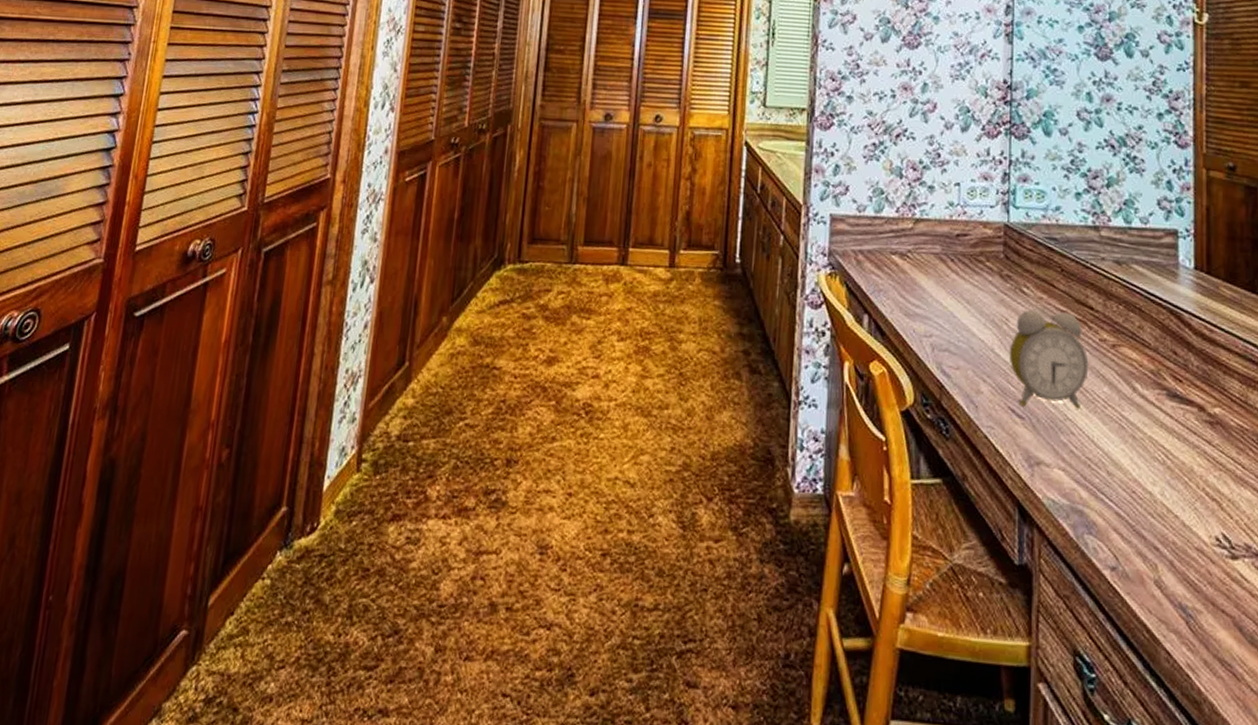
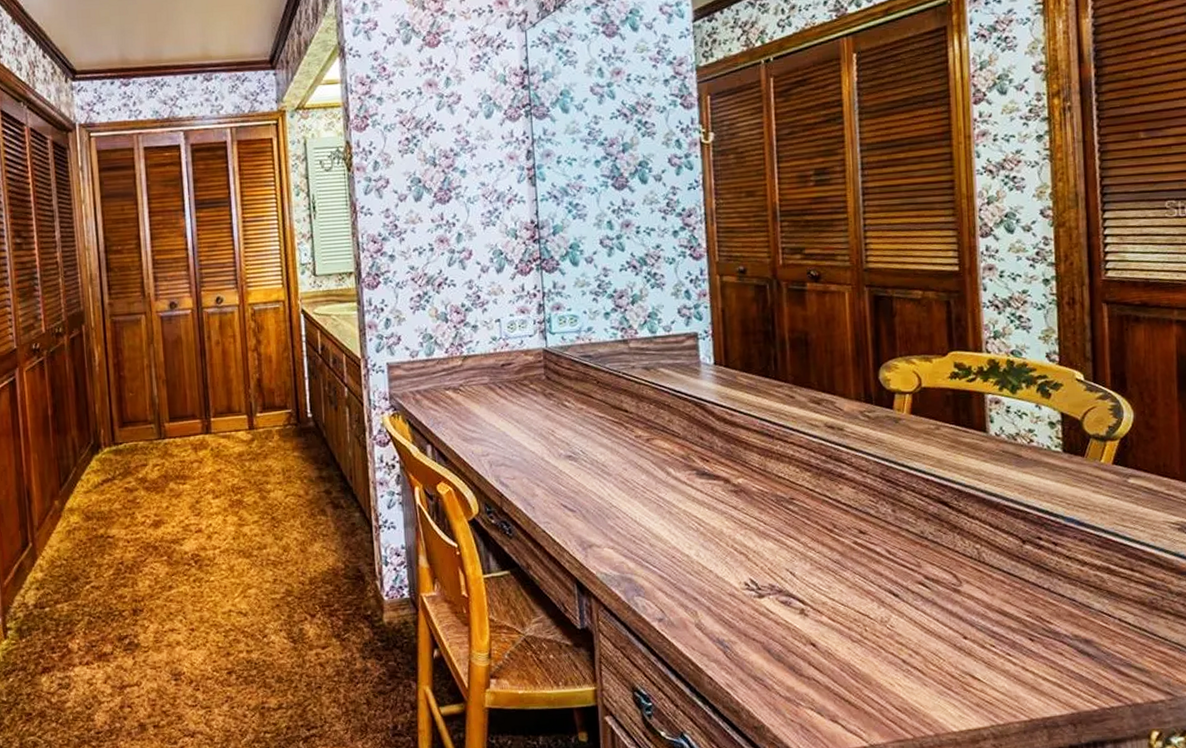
alarm clock: present [1009,310,1089,410] -> none [557,417,628,502]

